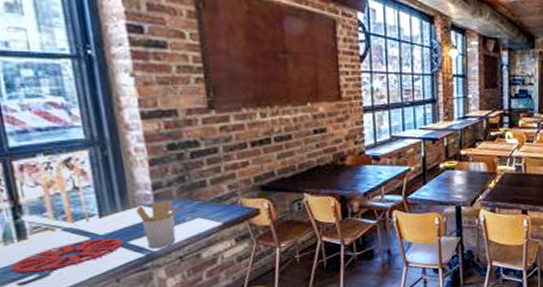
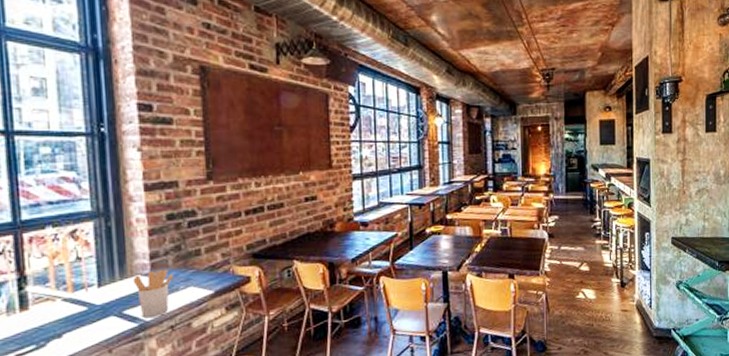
trivet: present [11,238,123,274] -> none [10,308,118,345]

